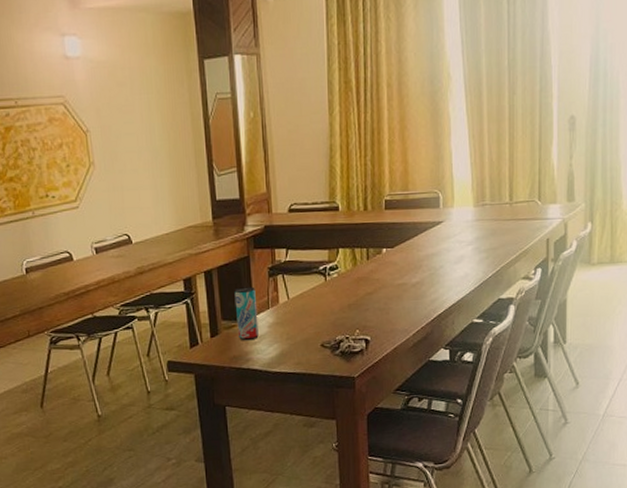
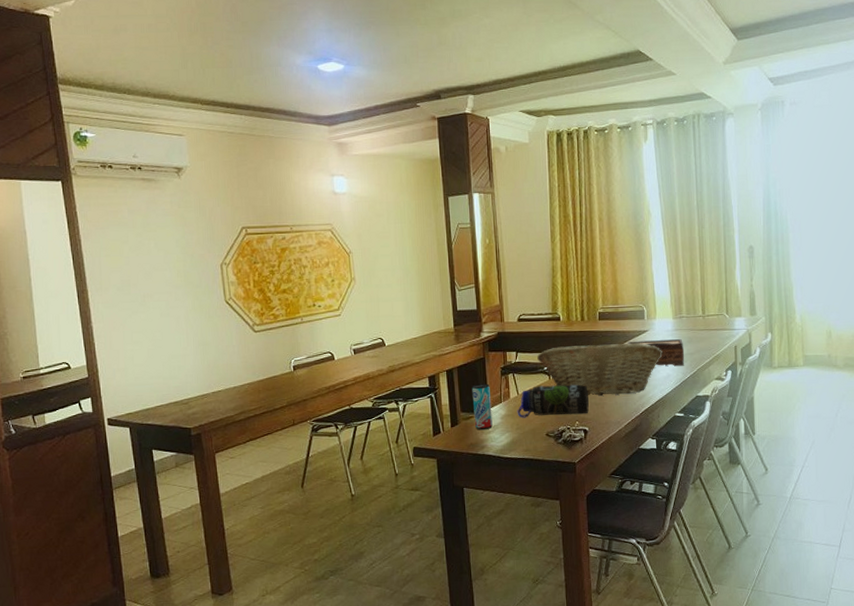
water bottle: none [287,286,371,327] -> present [517,384,589,418]
fruit basket: none [311,235,460,300] -> present [537,342,663,396]
tissue box: none [419,231,487,264] -> present [627,339,685,366]

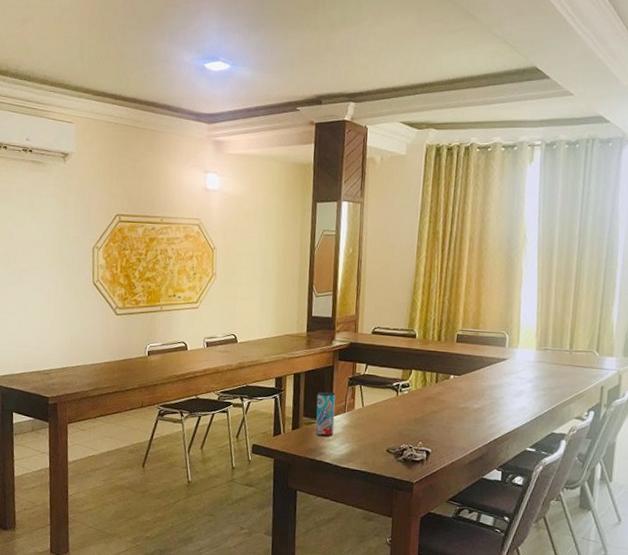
water bottle: present [517,384,589,418] -> none [359,400,436,435]
fruit basket: present [537,342,663,396] -> none [387,364,521,421]
tissue box: present [627,339,685,366] -> none [484,367,545,400]

